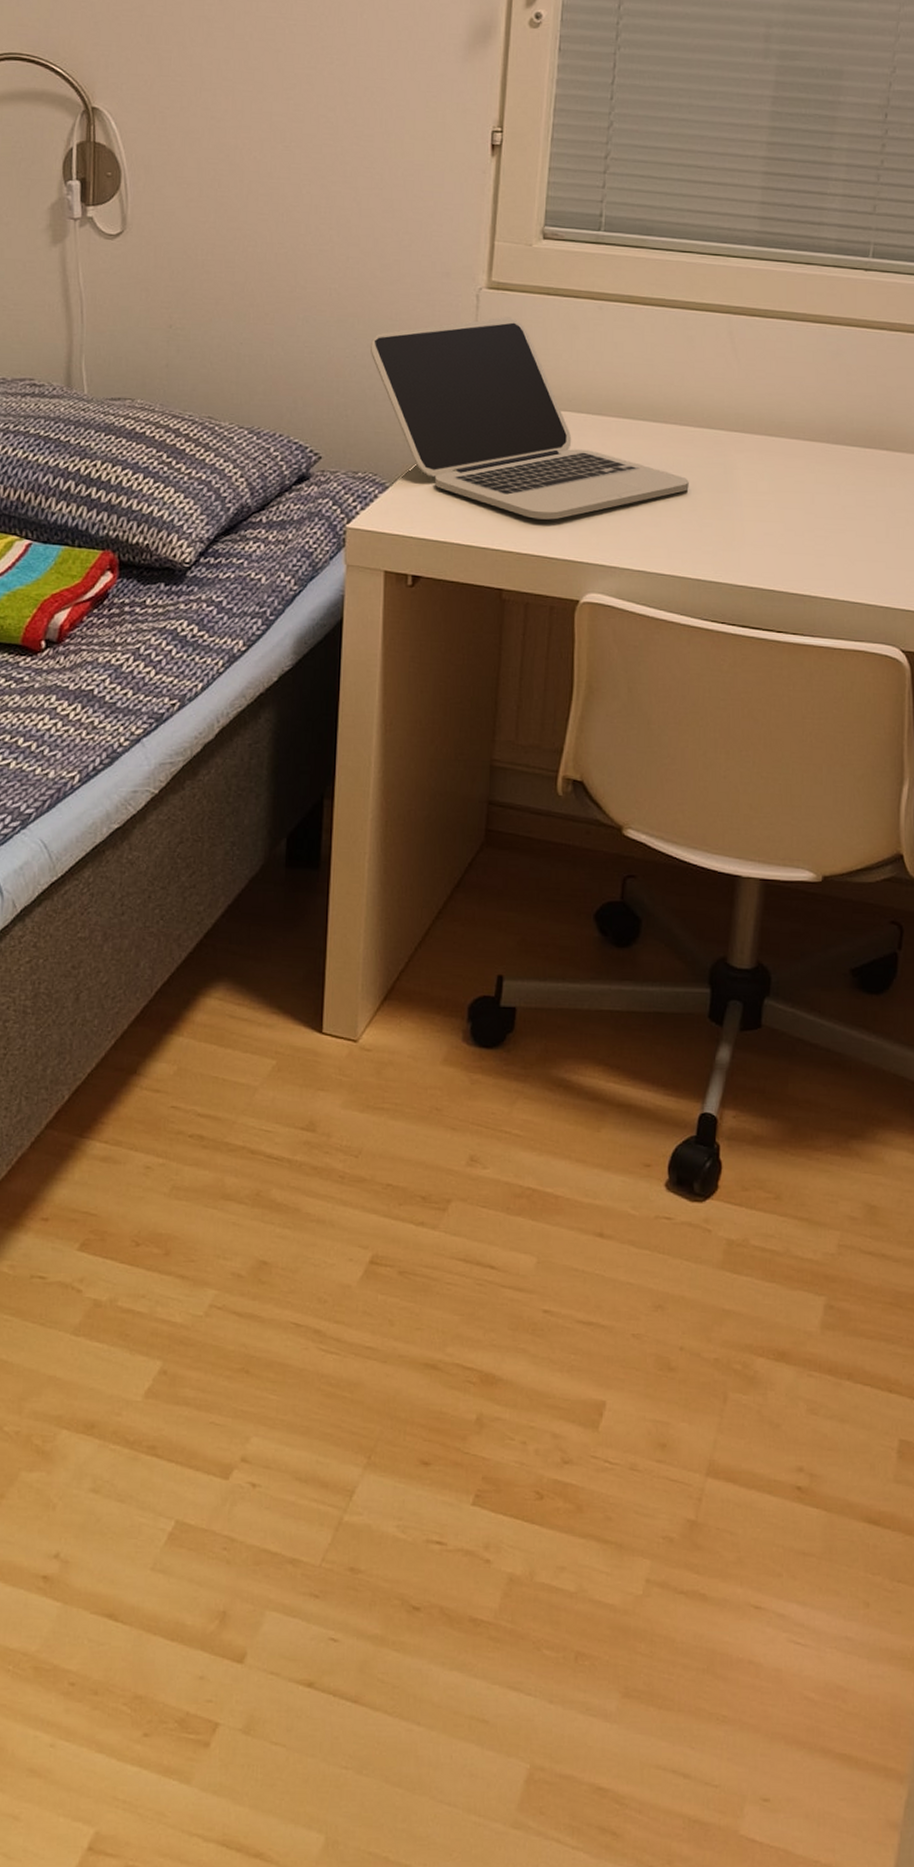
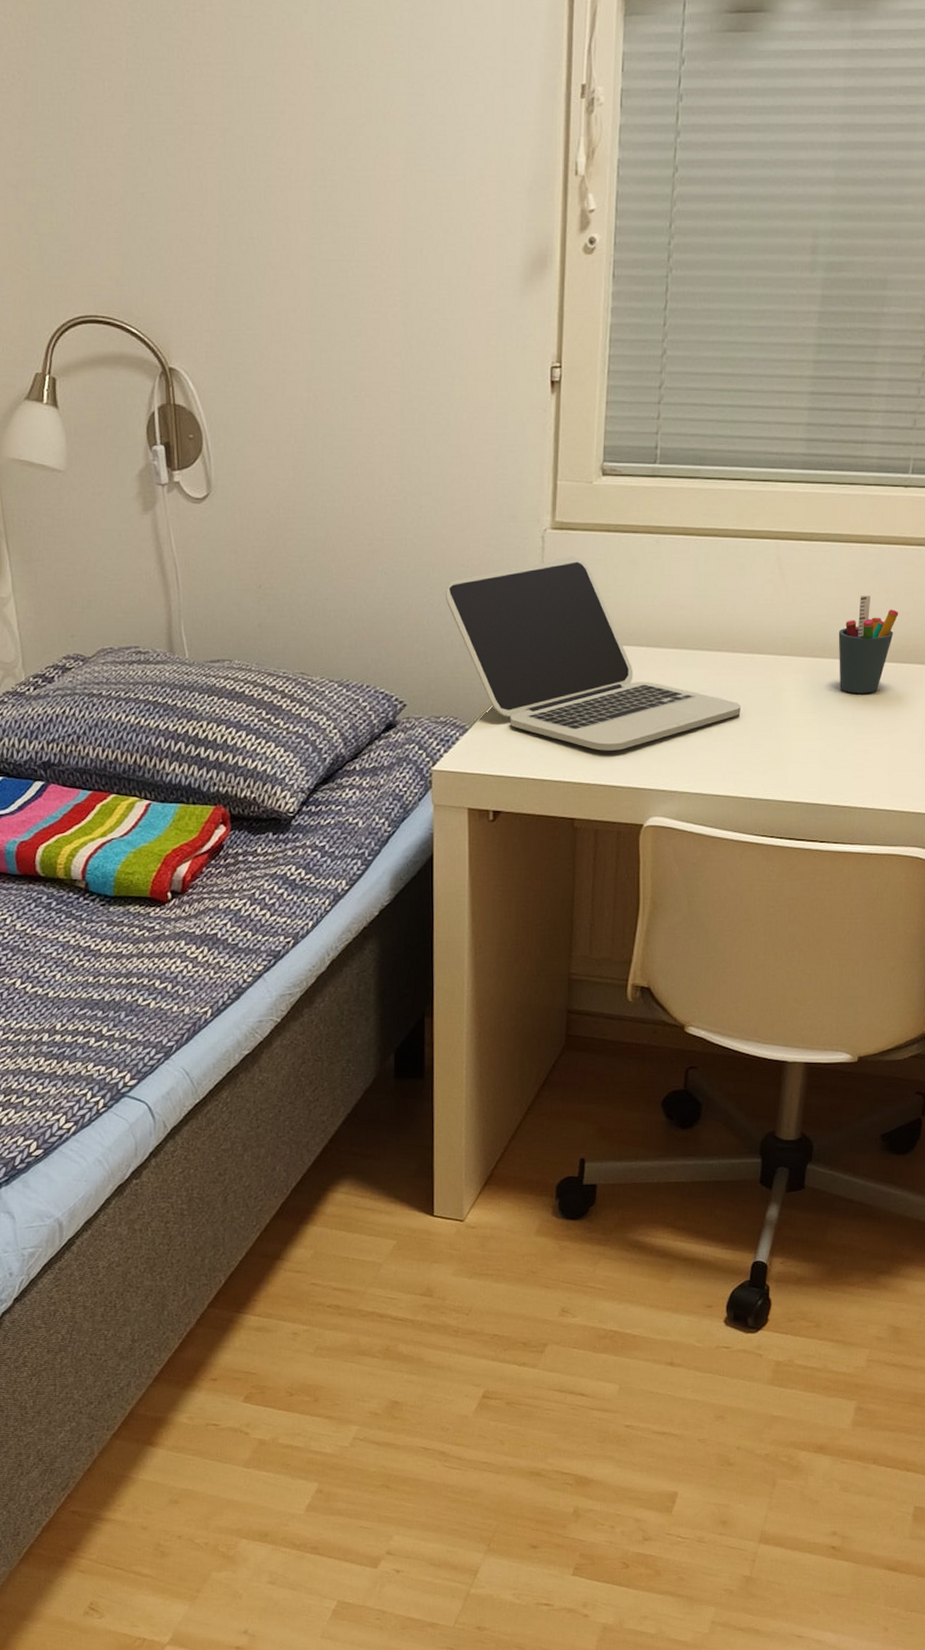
pen holder: none [795,376,861,477] -> present [838,596,899,693]

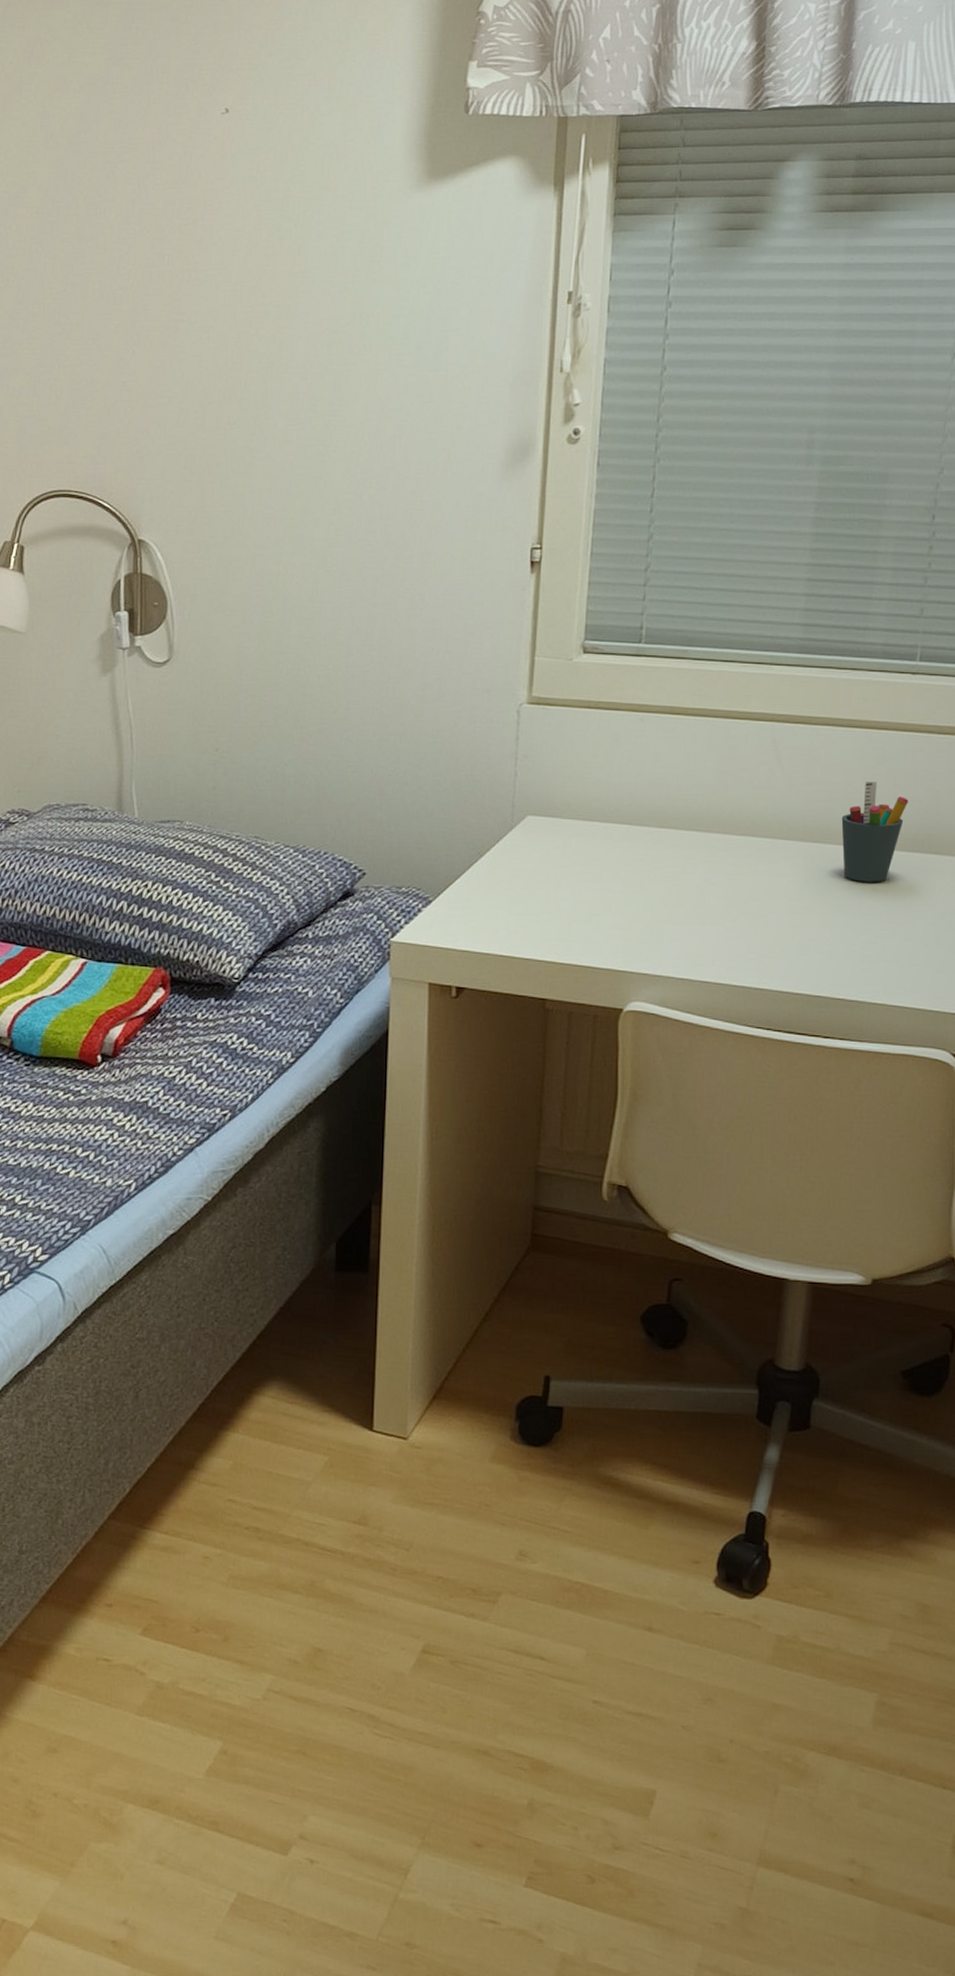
laptop: present [445,556,741,751] -> none [412,731,733,930]

